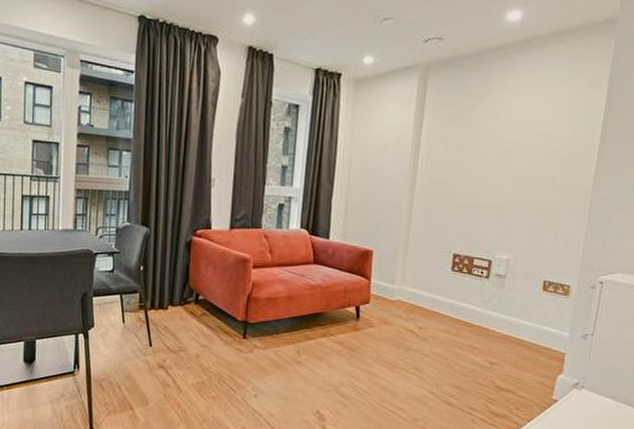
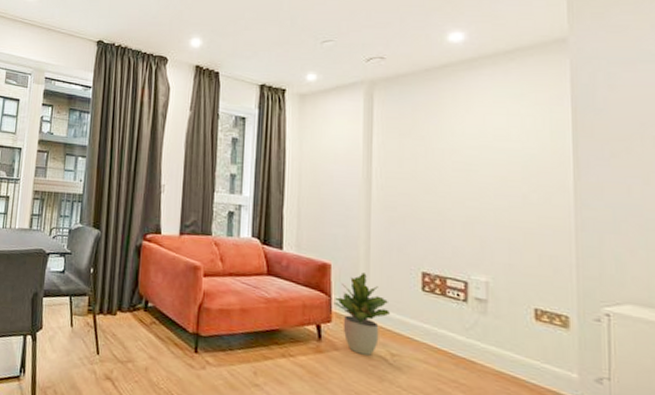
potted plant: none [372,257,423,330] -> present [333,272,391,356]

